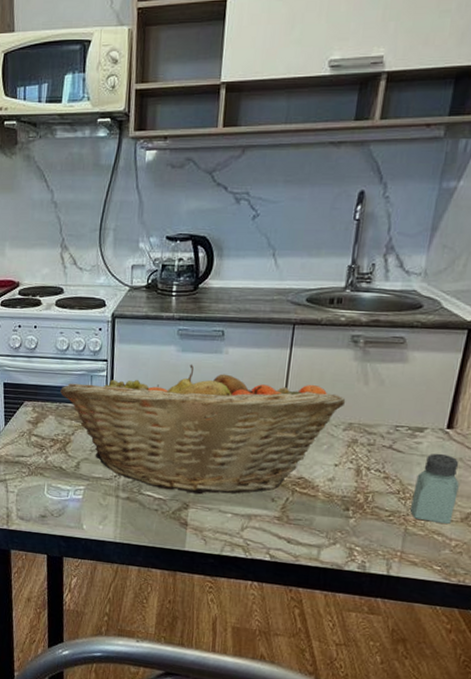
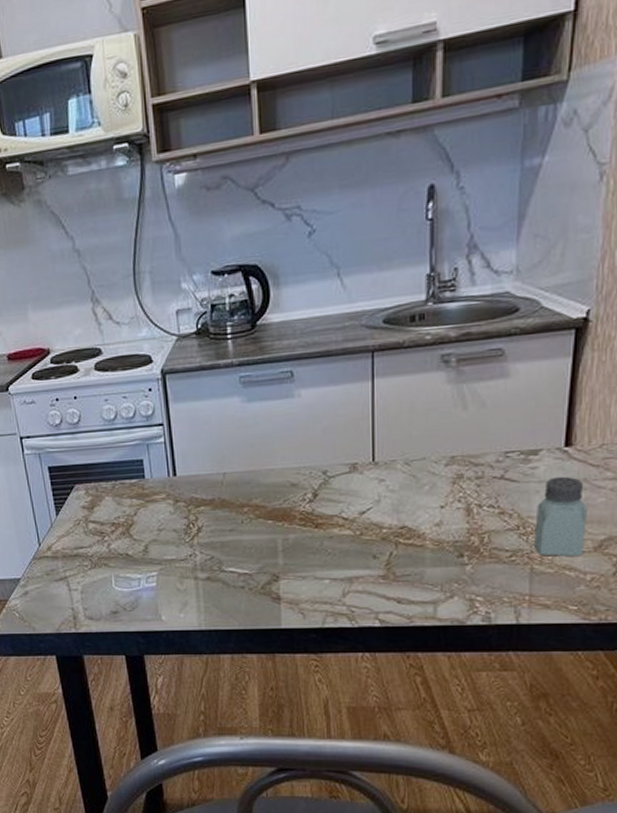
fruit basket: present [60,364,346,495] -> none [114,414,444,563]

